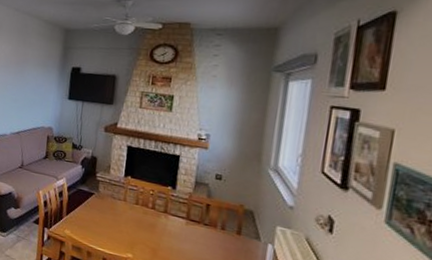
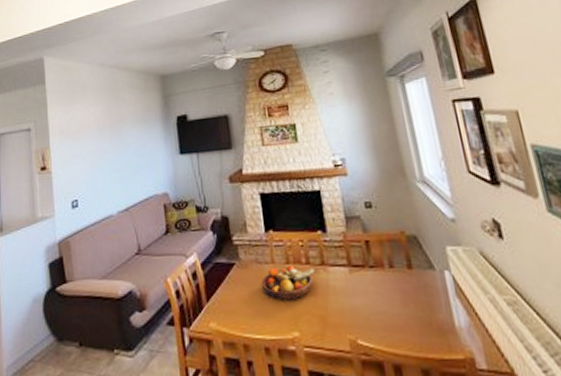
fruit bowl: none [111,204,159,232] -> present [261,264,316,301]

